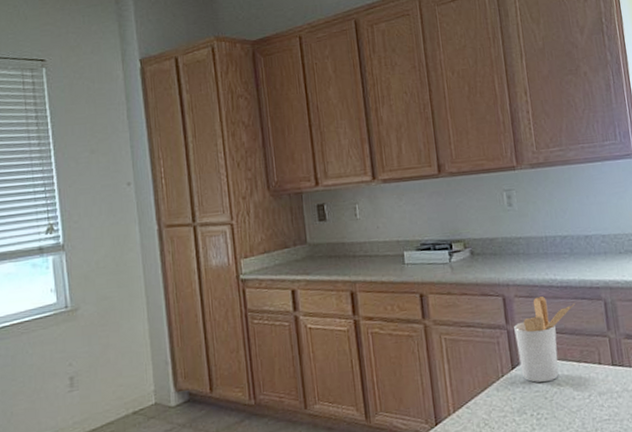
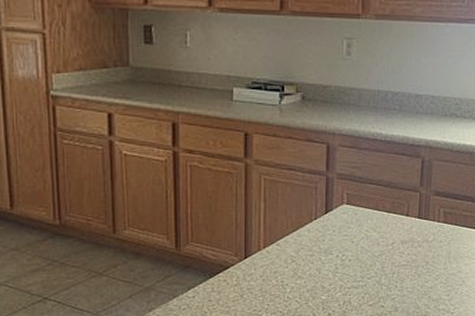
utensil holder: present [514,295,575,383] -> none [333,147,395,228]

